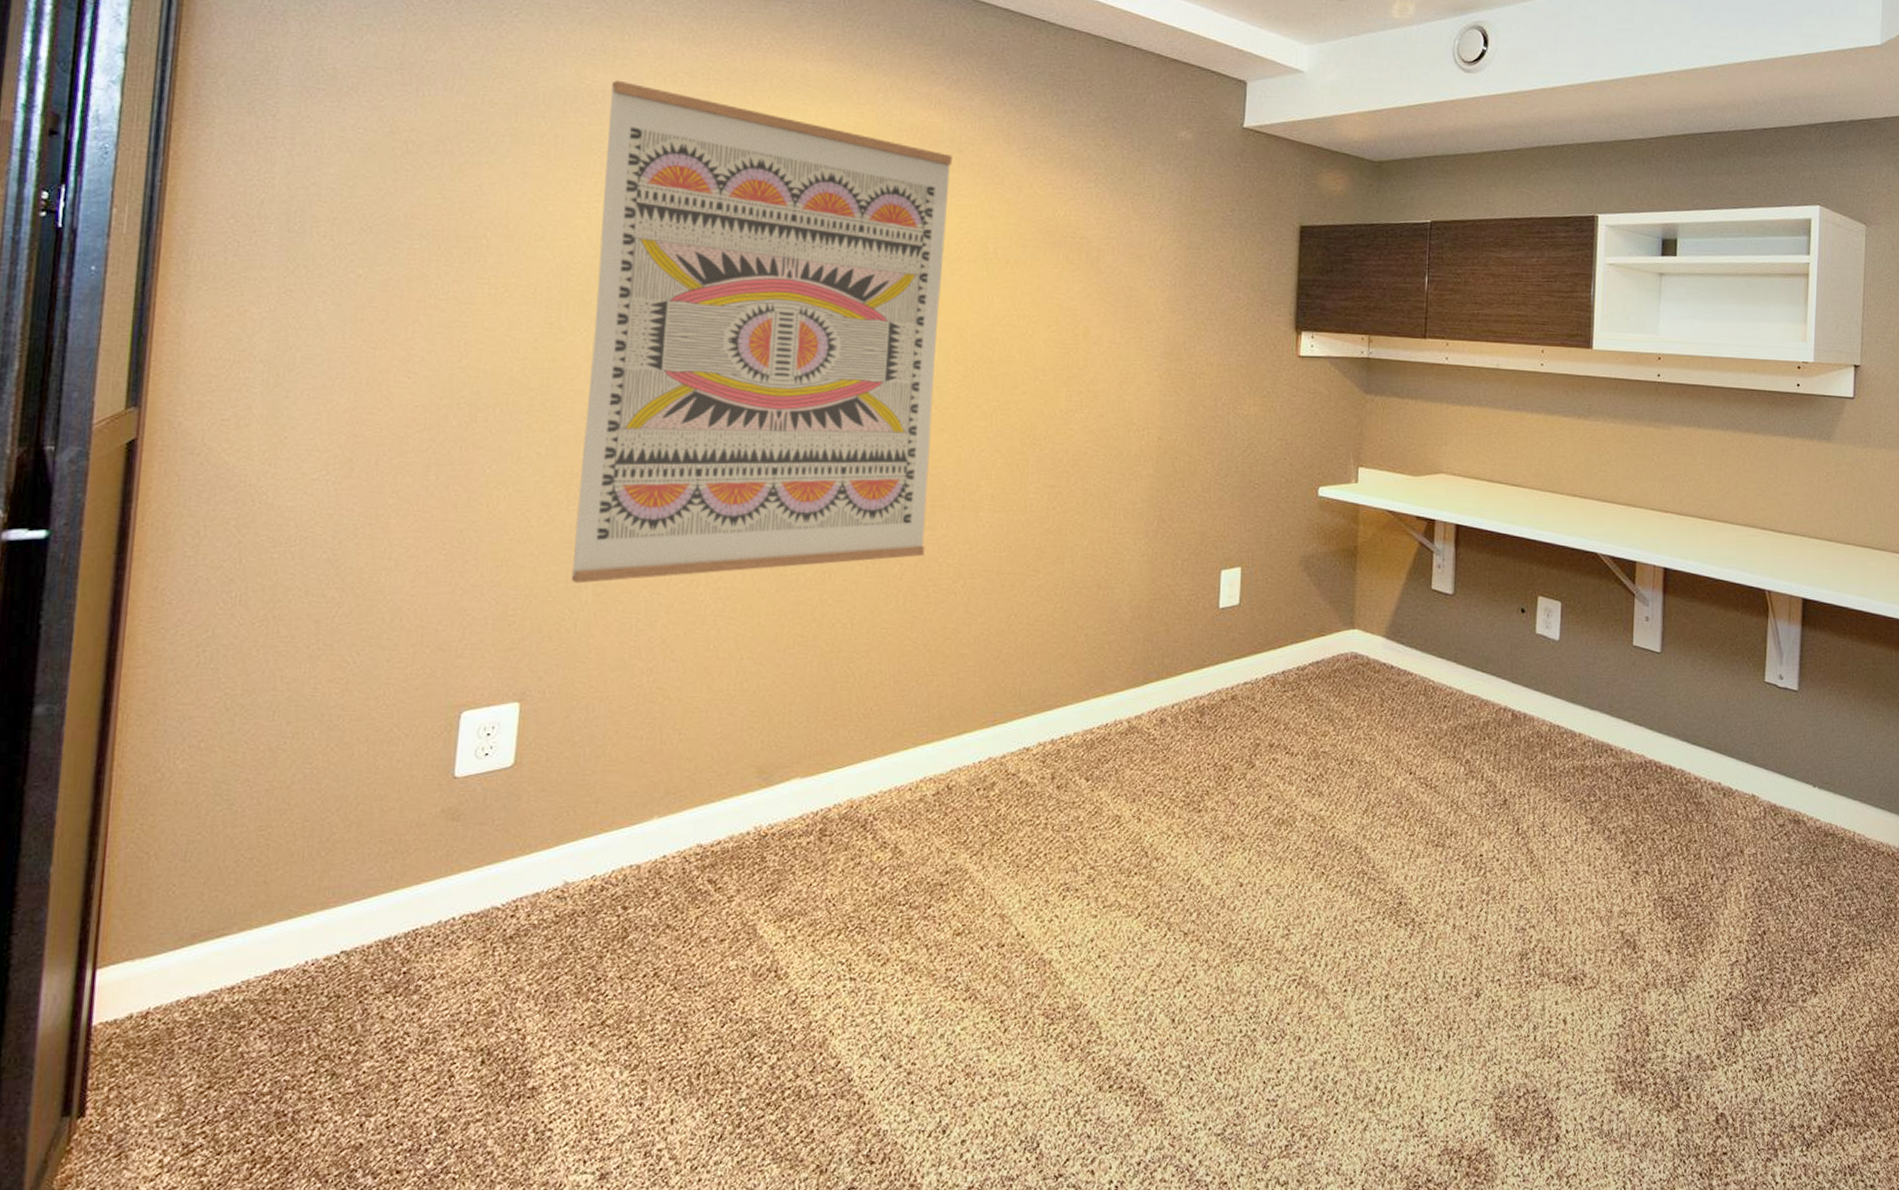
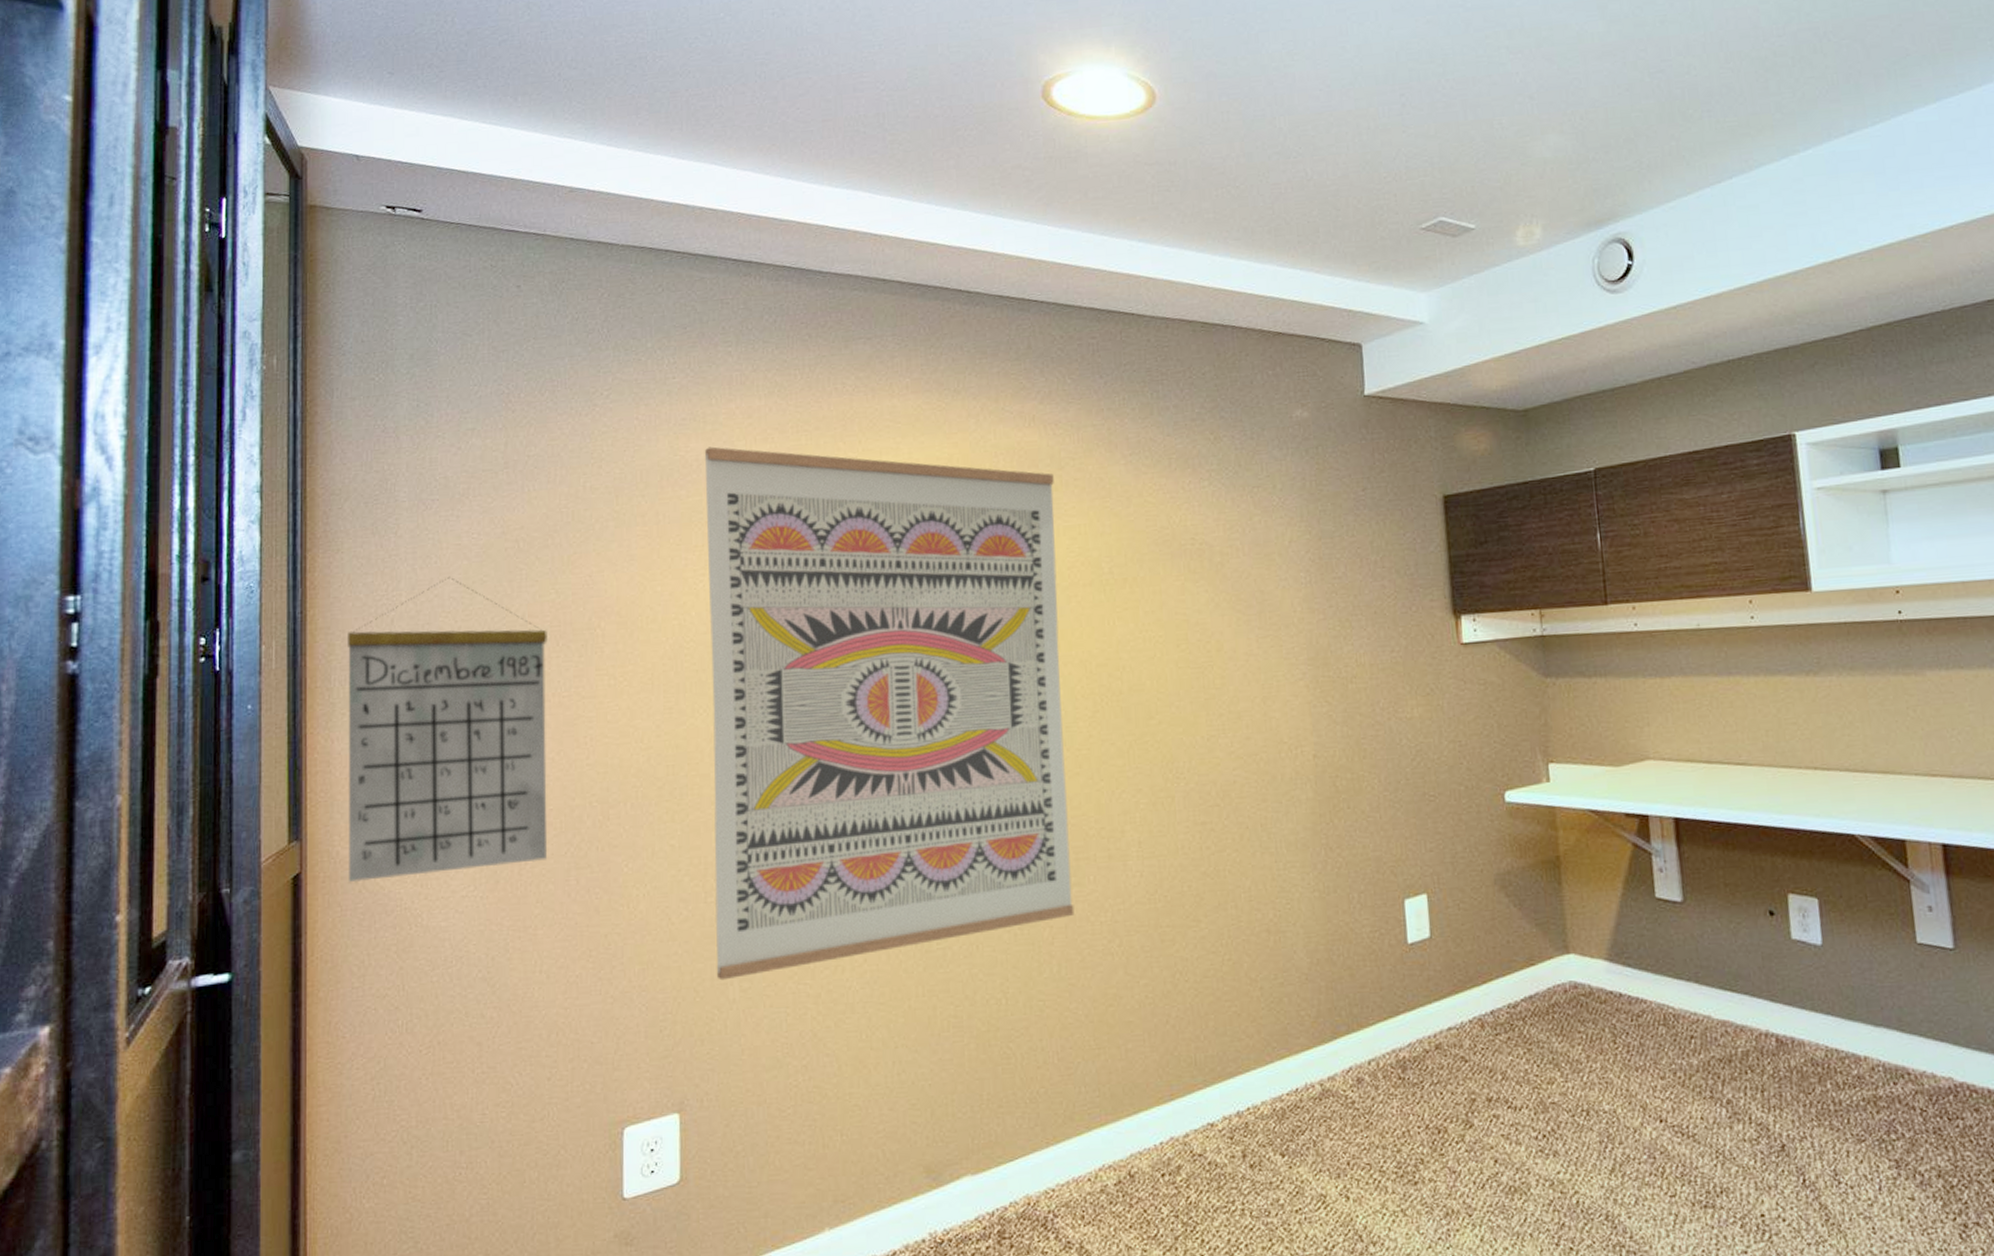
calendar: none [190,166,429,455] -> present [346,576,548,883]

